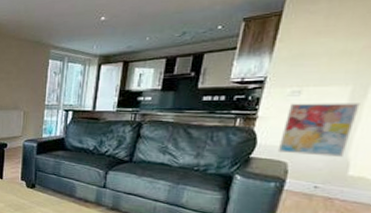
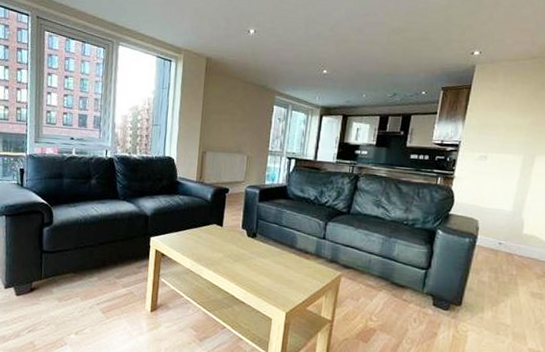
wall art: present [277,103,360,157] -> none [470,166,529,217]

